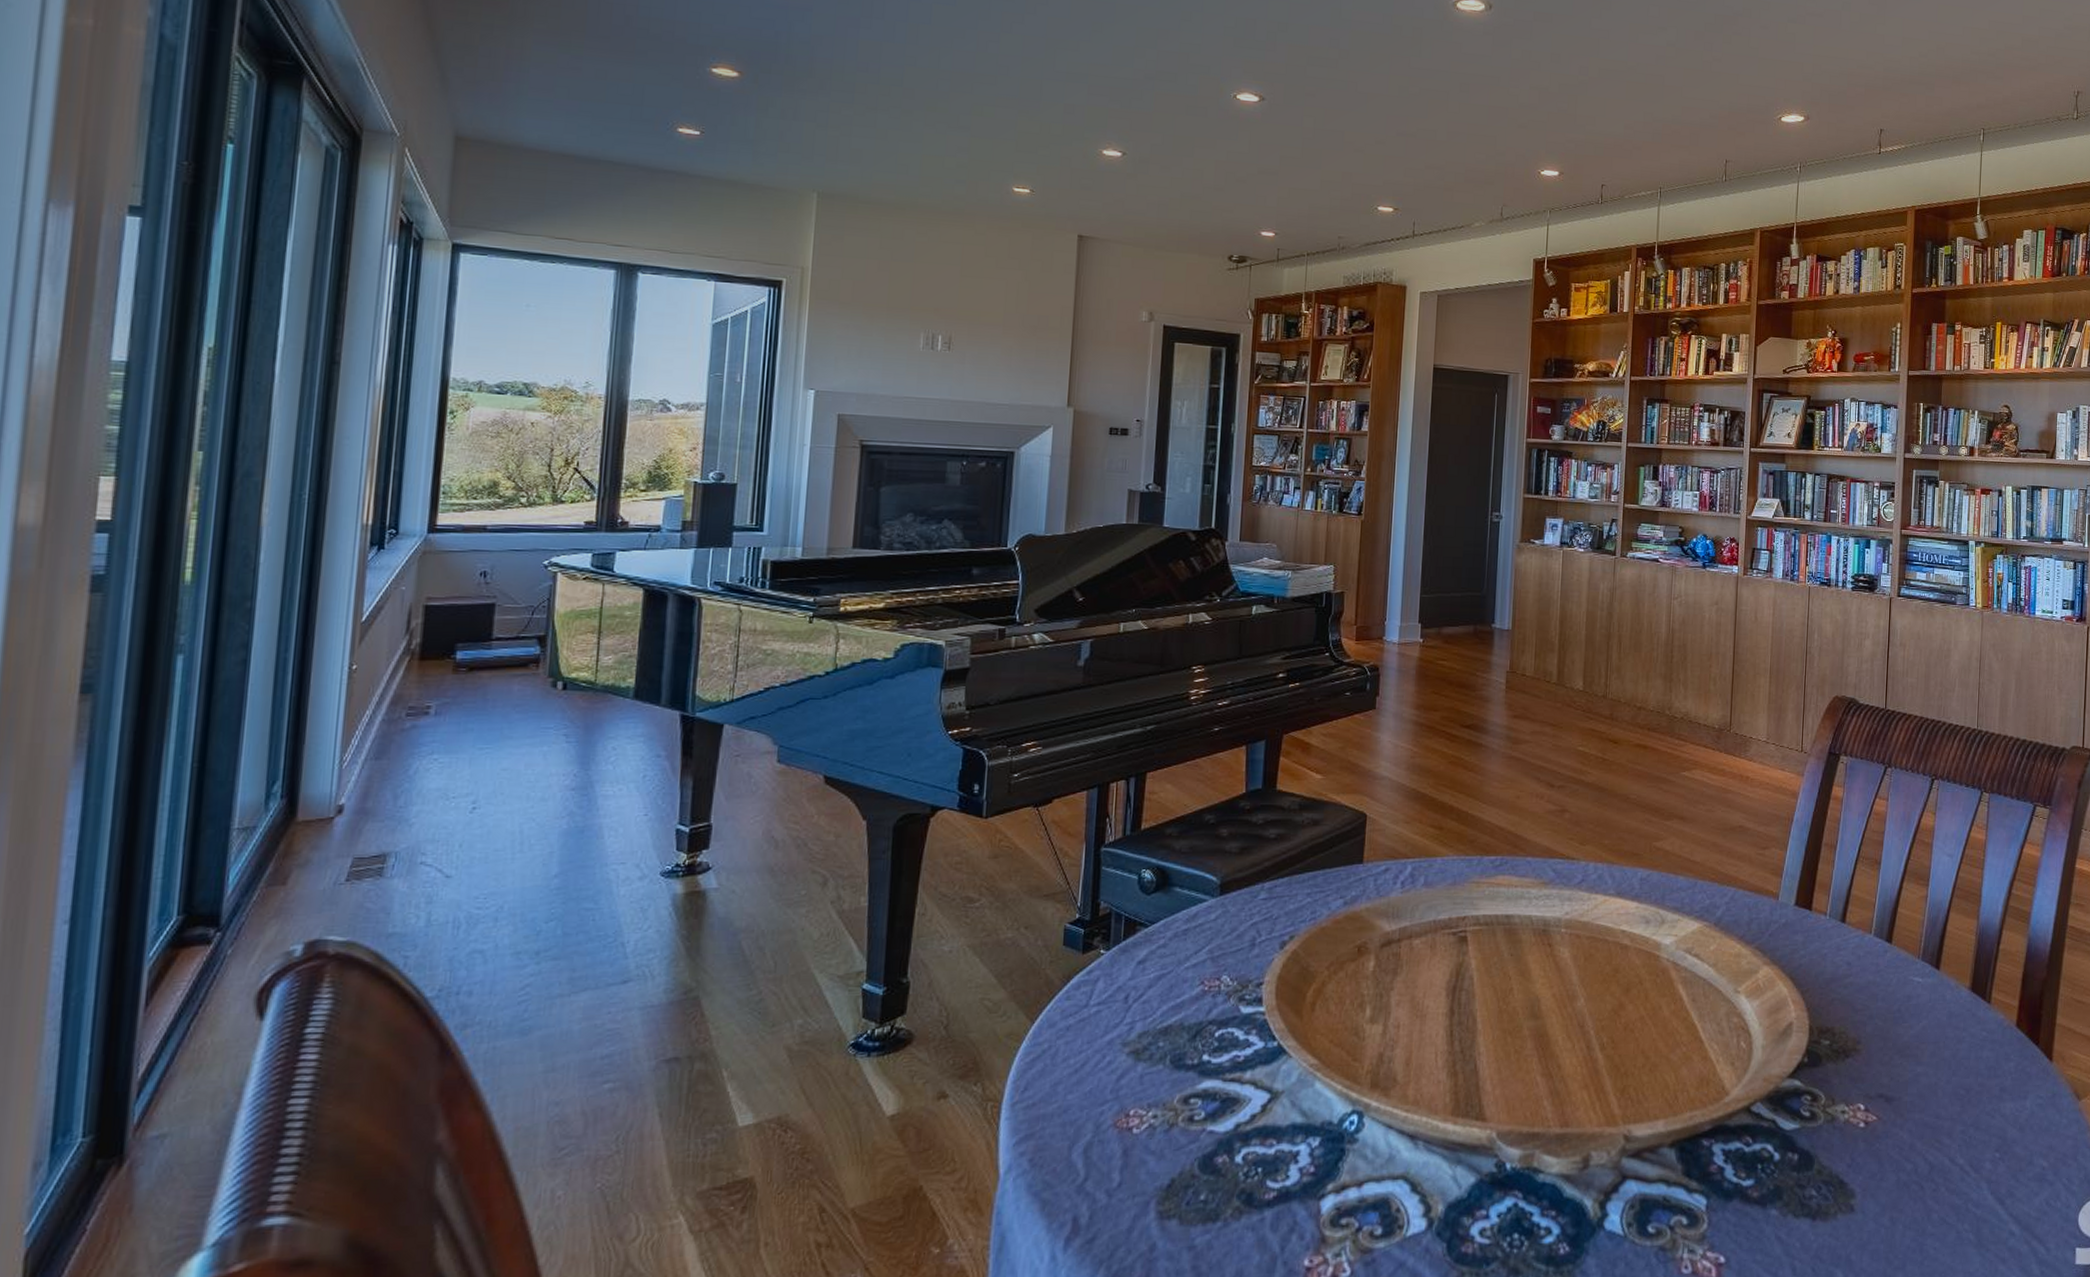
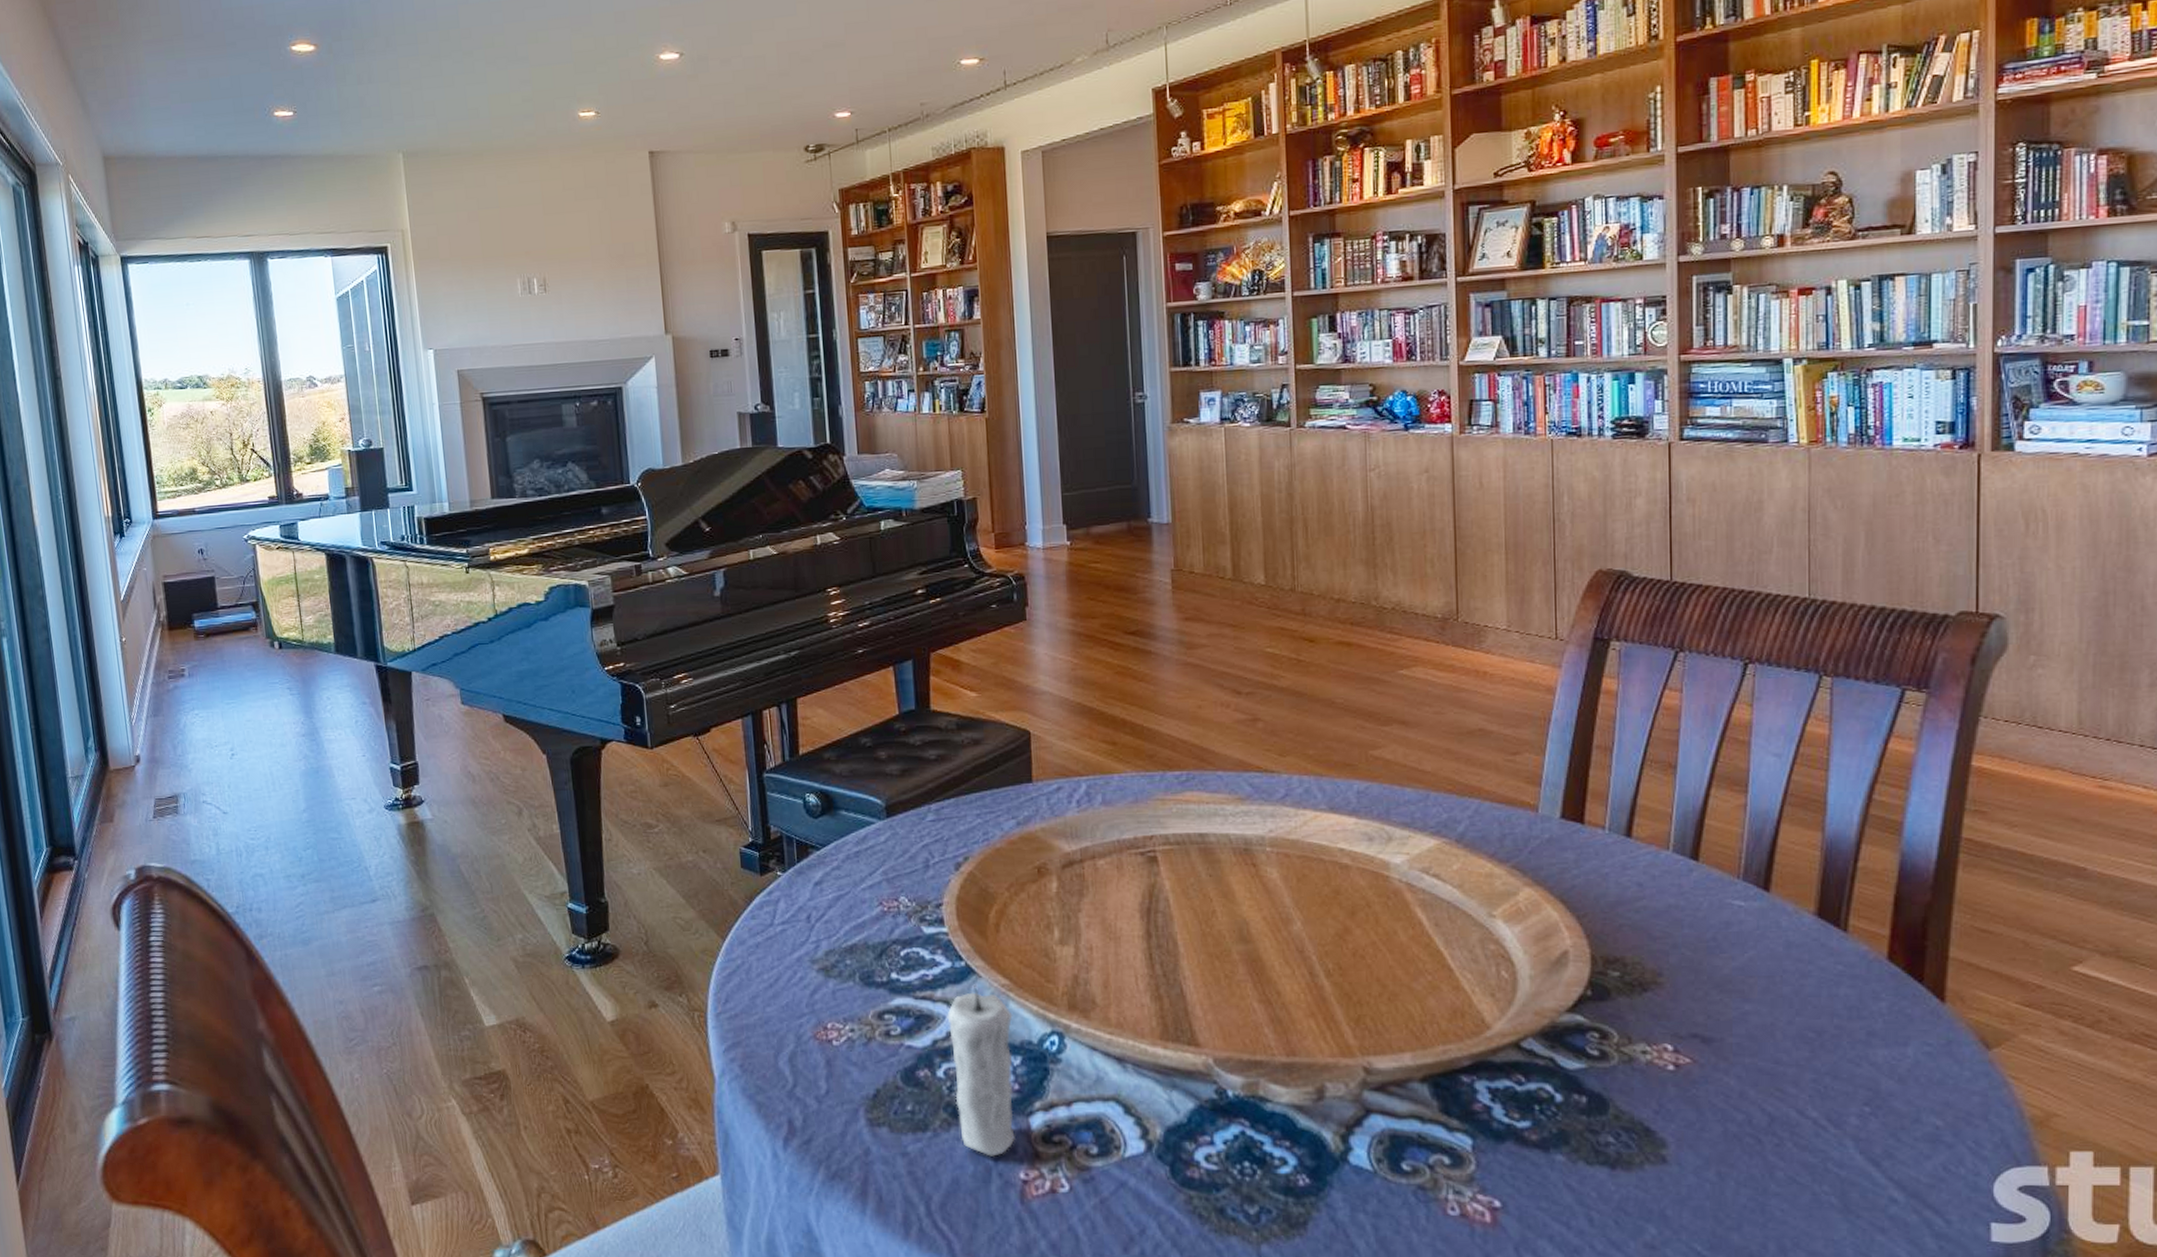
candle: none [1250,1065,1317,1245] -> present [947,984,1015,1157]

